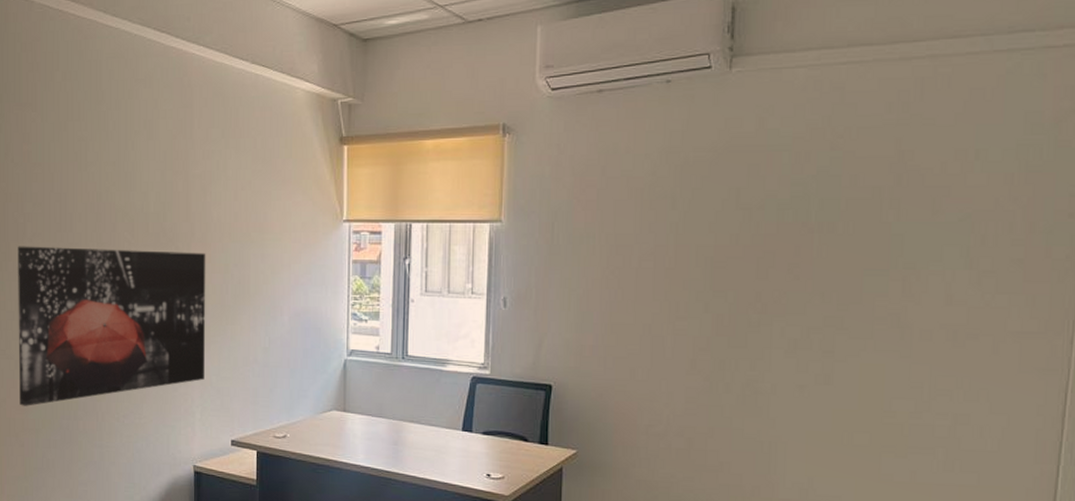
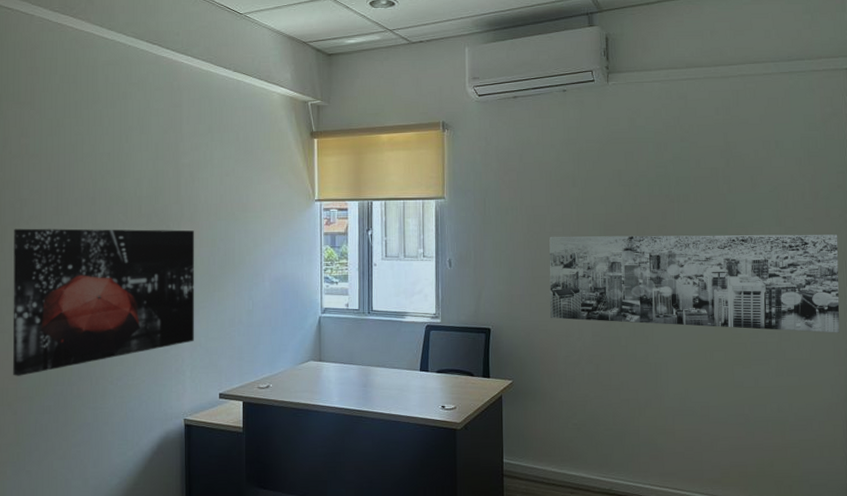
wall art: none [631,273,1061,420] -> present [549,234,840,333]

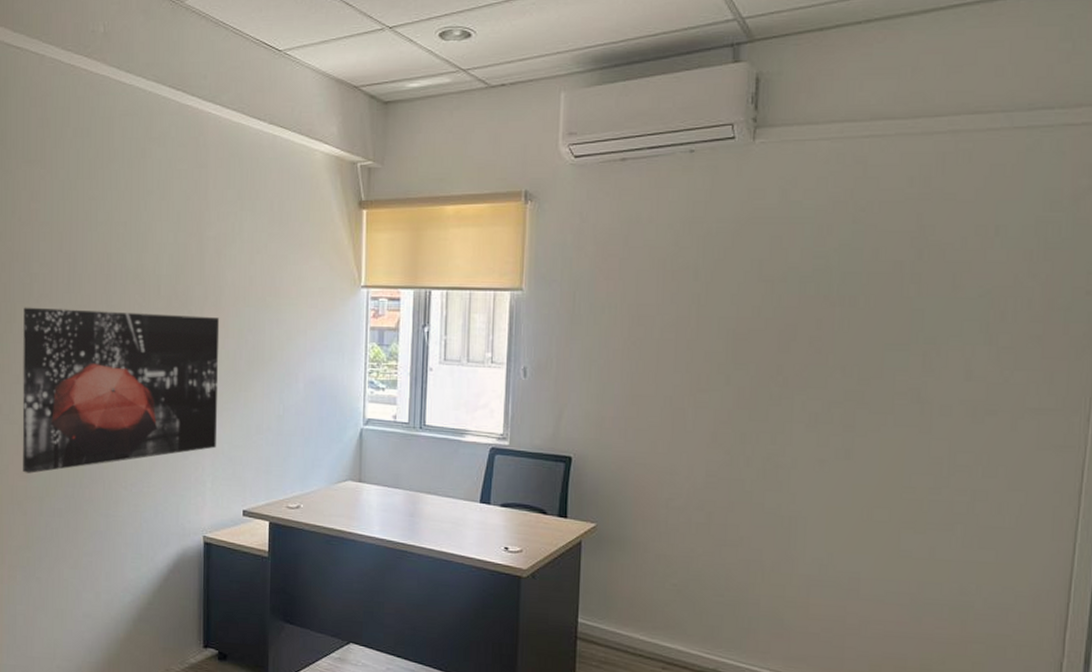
wall art: present [549,234,840,333] -> none [651,344,1078,497]

